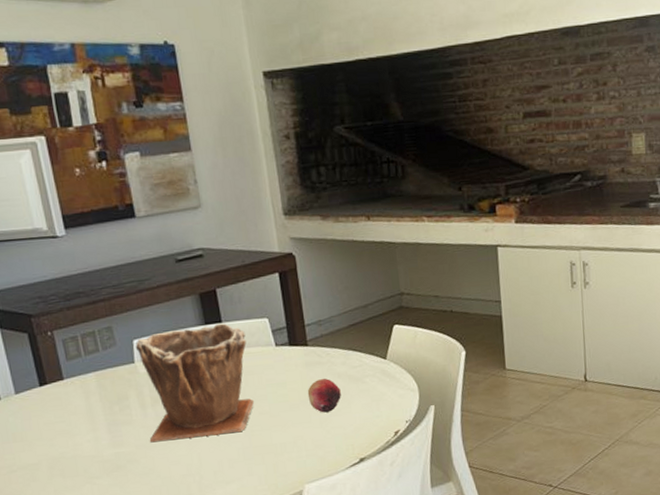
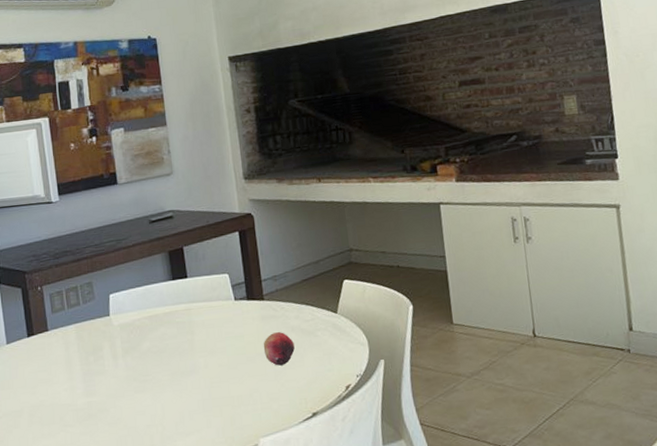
plant pot: present [136,323,255,443] -> none [112,278,215,393]

